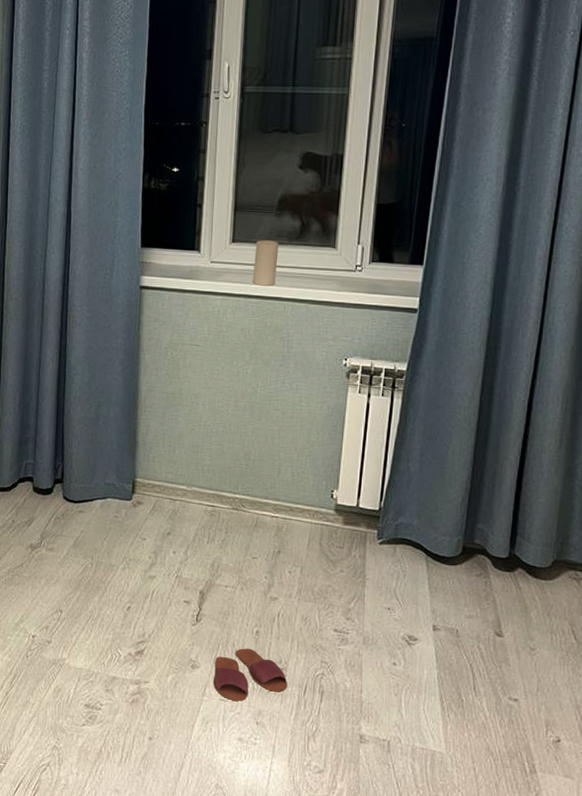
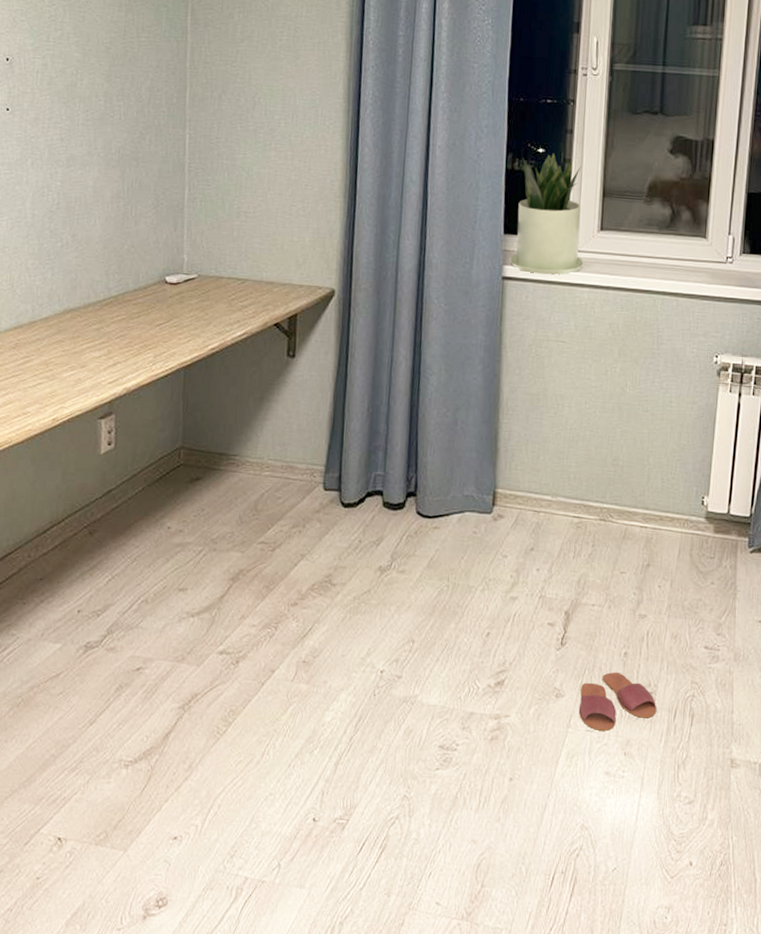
planter: none [146,172,218,284] -> present [509,153,585,275]
candle: present [253,240,279,286] -> none [622,228,649,278]

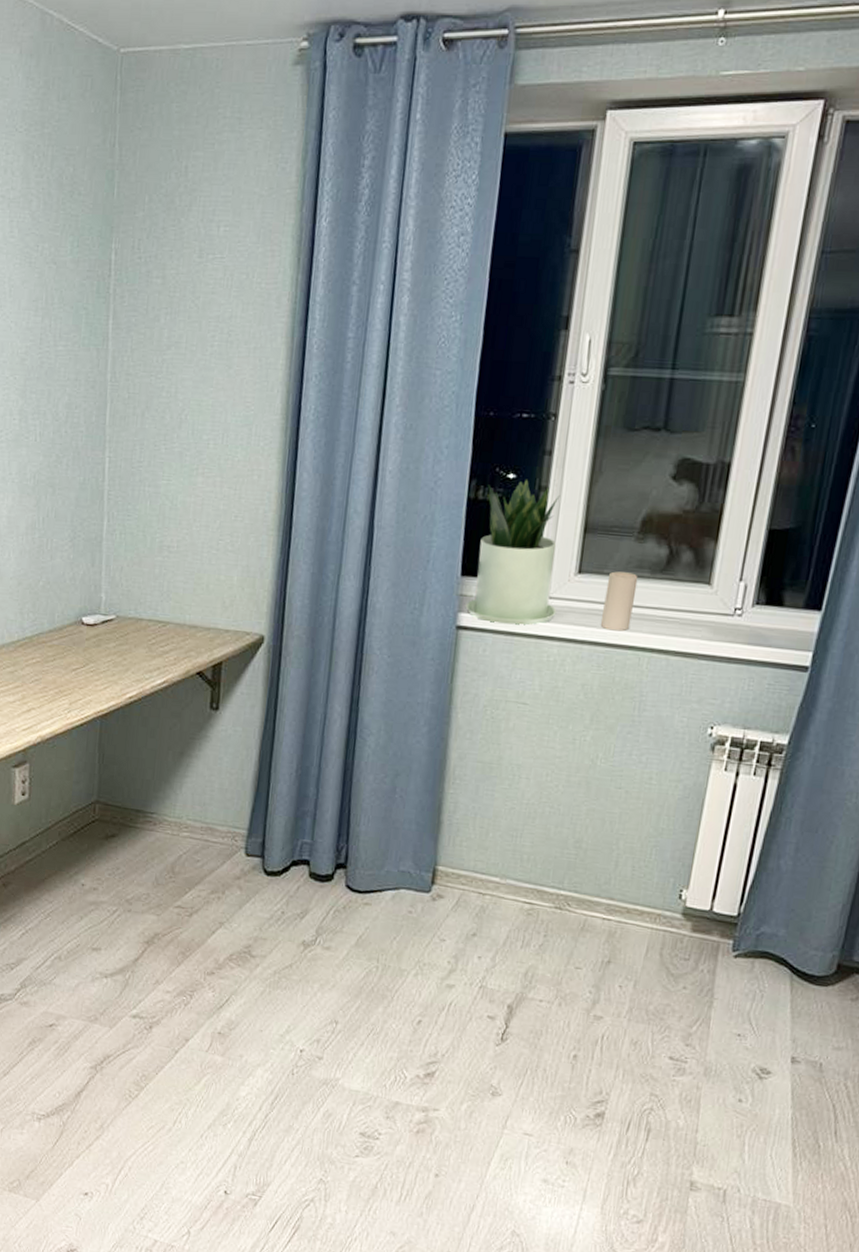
slippers: present [579,671,657,731] -> none [517,1074,608,1137]
candle: none [622,228,649,278] -> present [601,571,638,631]

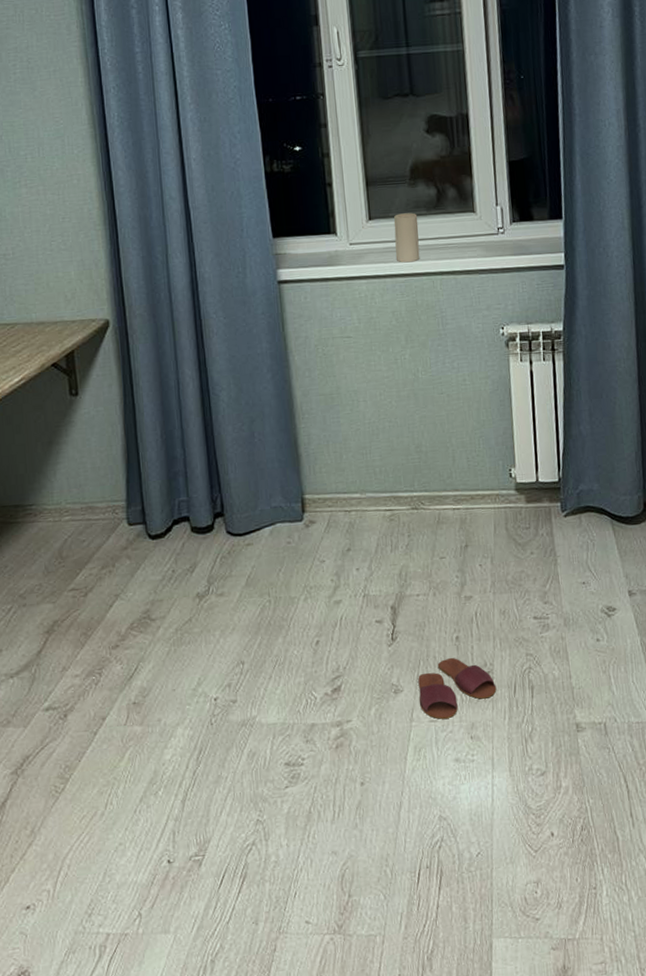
planter: present [465,479,560,625] -> none [279,149,359,273]
slippers: none [517,1074,608,1137] -> present [418,657,497,719]

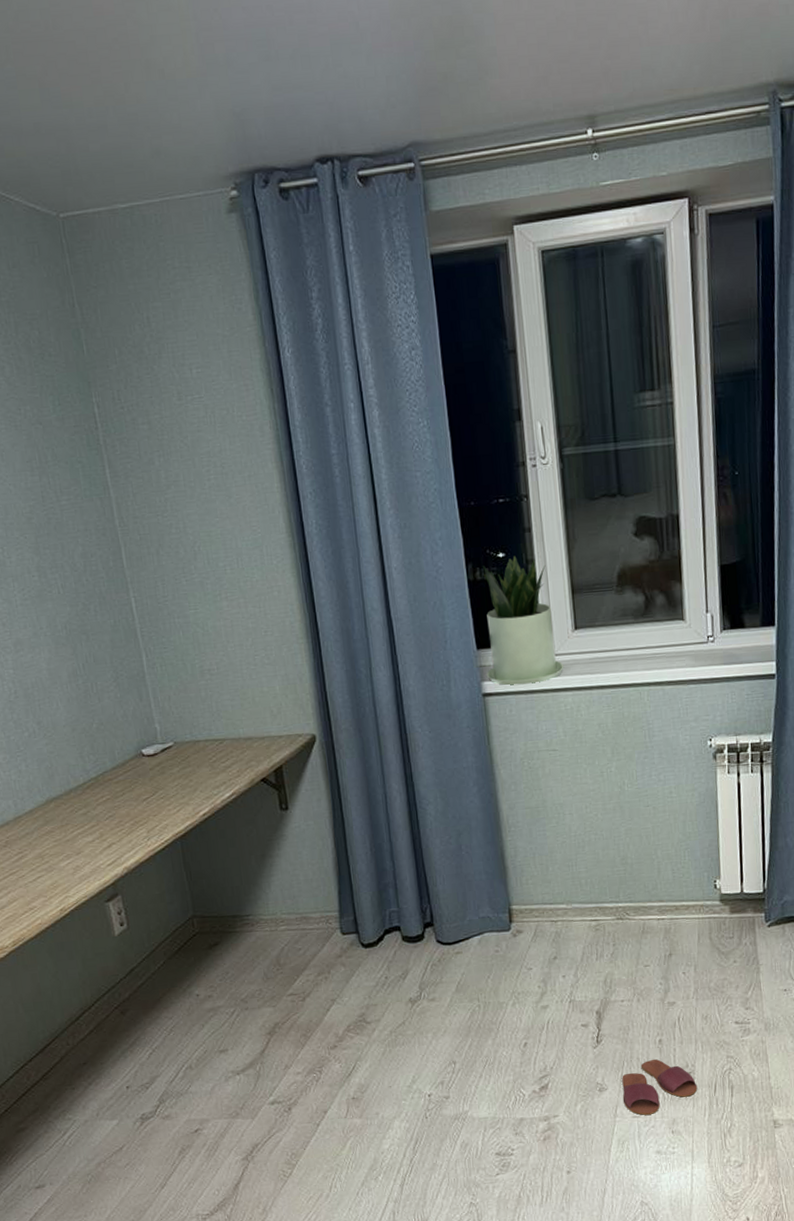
planter: none [279,149,359,273] -> present [482,555,564,686]
candle: present [394,213,420,263] -> none [600,621,627,674]

